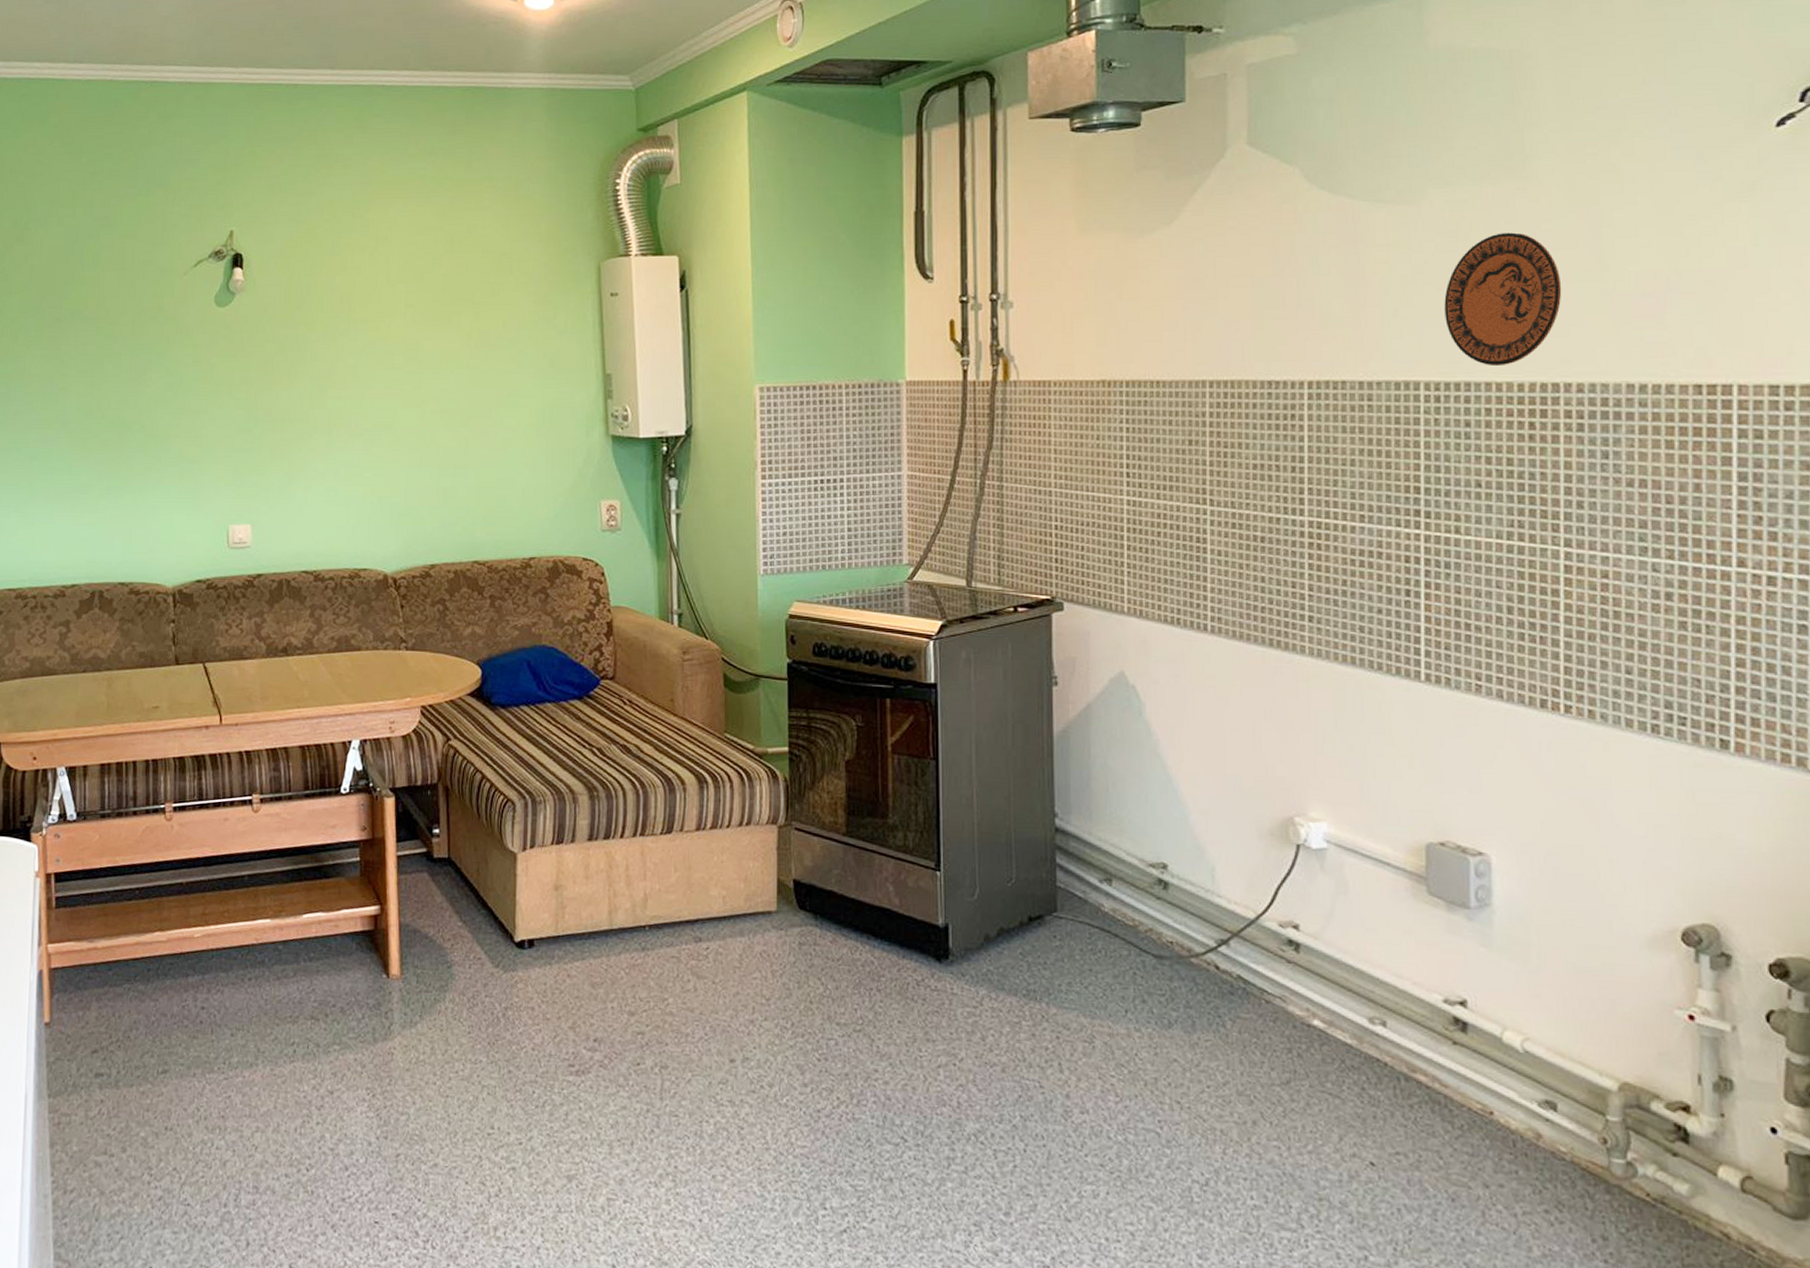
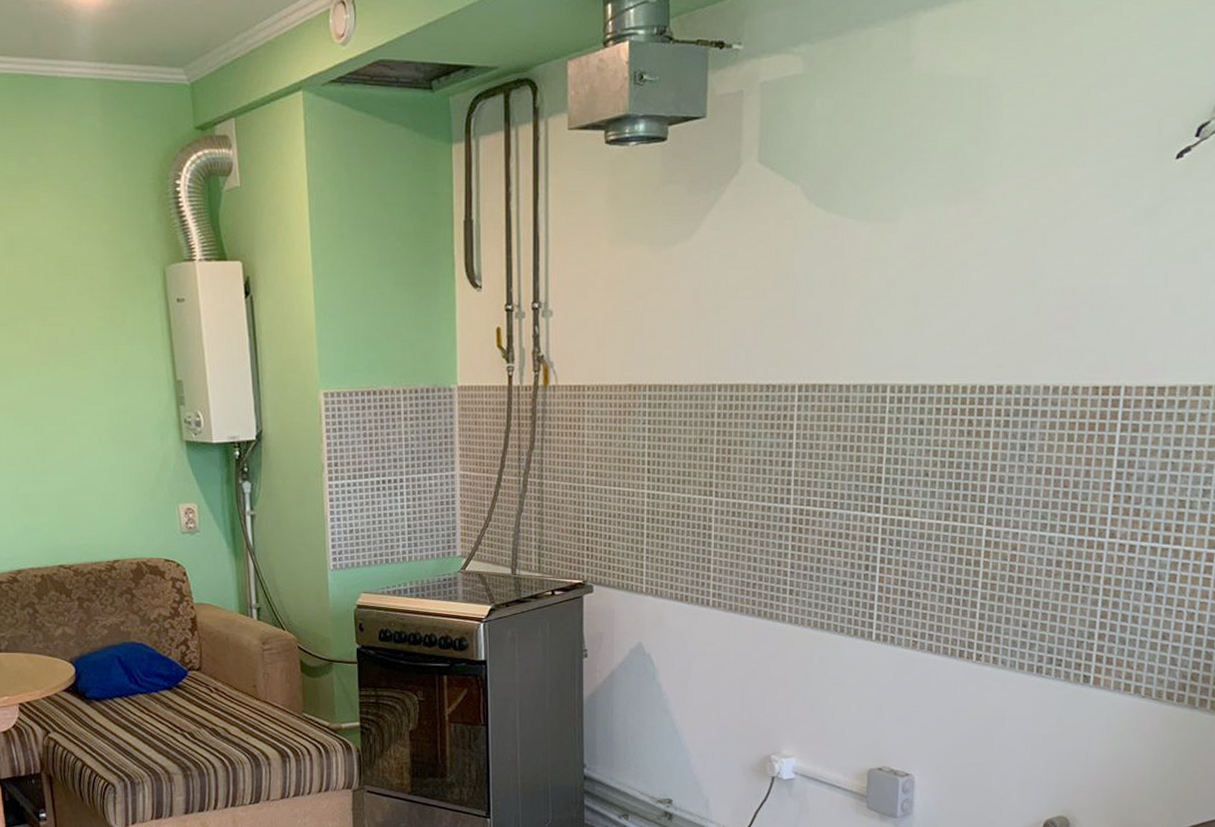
decorative plate: present [1444,232,1562,367] -> none [910,250,1003,371]

